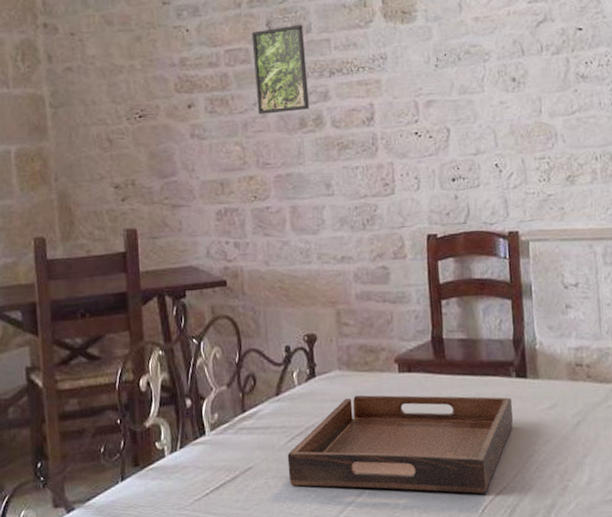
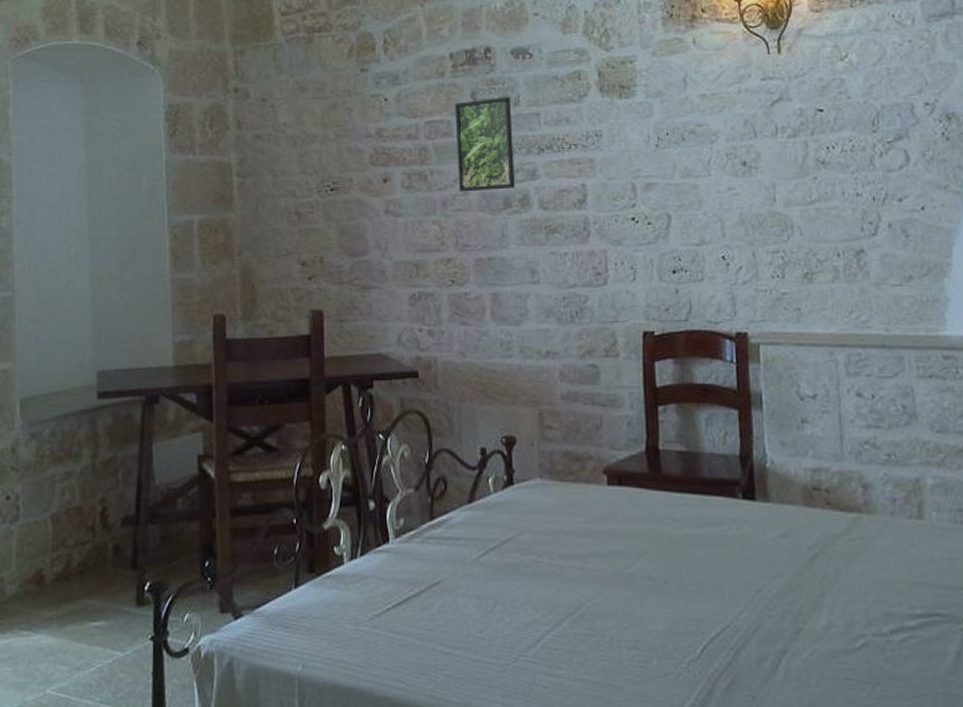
serving tray: present [287,395,513,494] -> none [479,508,739,630]

